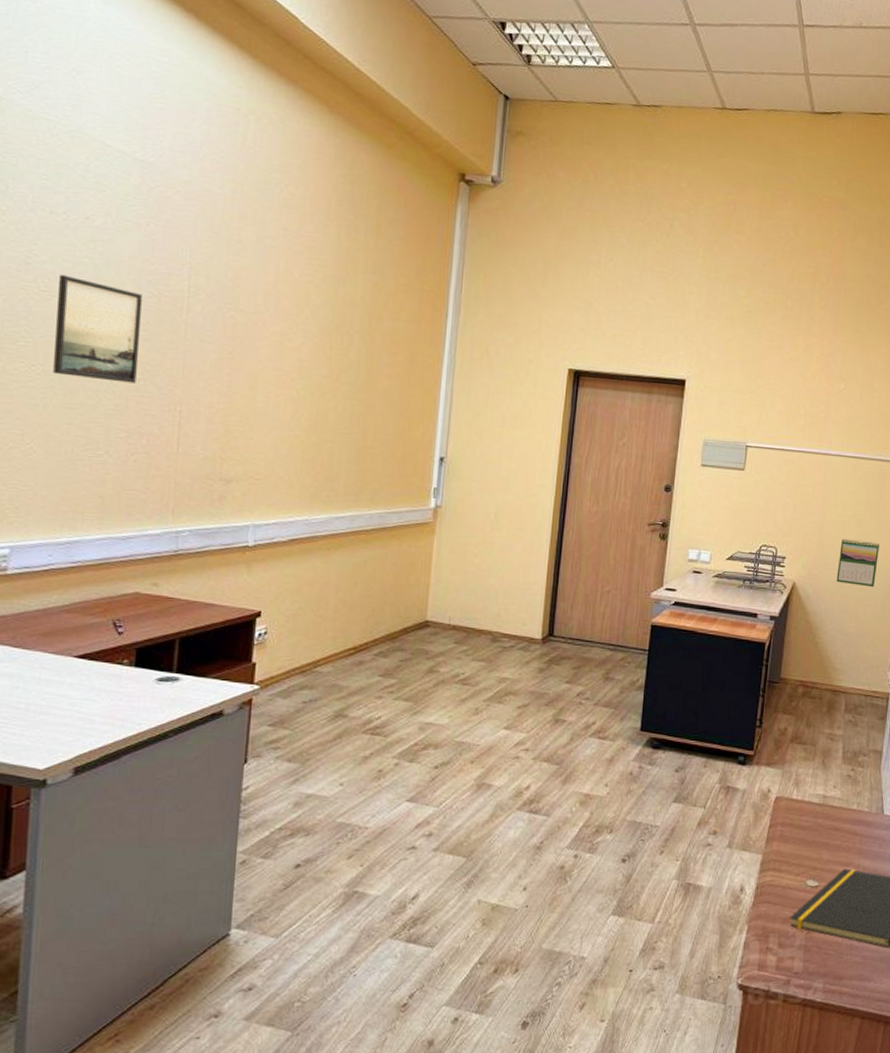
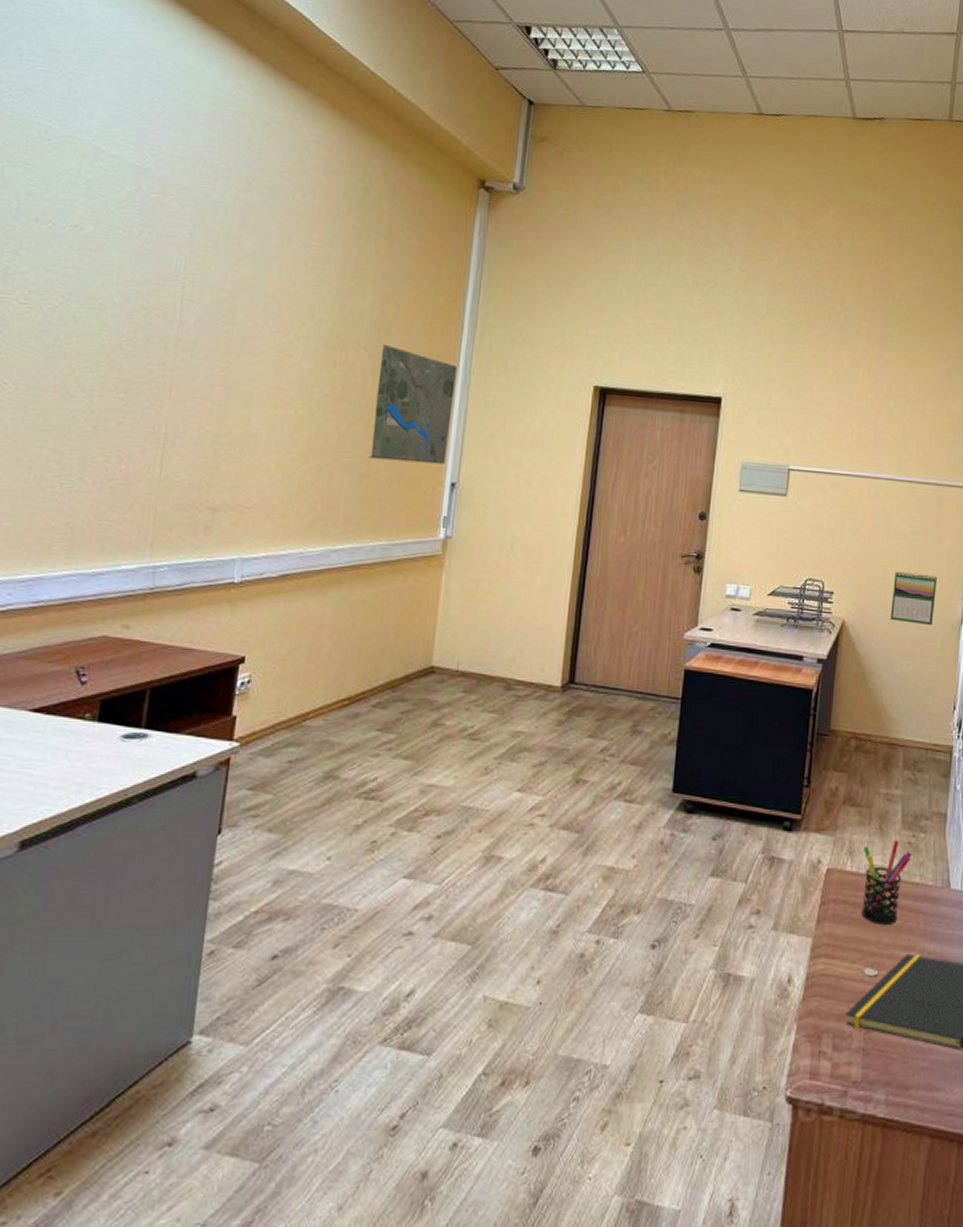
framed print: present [53,274,142,384] -> none [27,285,130,403]
road map: none [364,329,444,441] -> present [368,343,458,465]
pen holder: none [805,773,851,844] -> present [862,840,912,925]

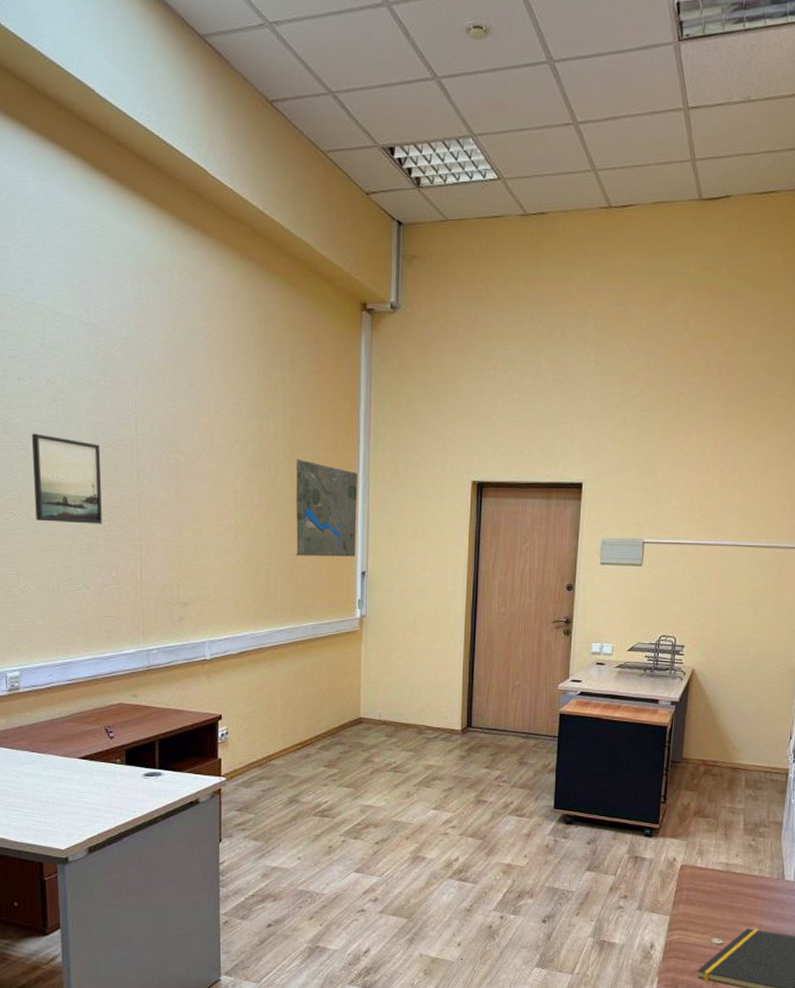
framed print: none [27,285,130,403] -> present [31,433,102,524]
pen holder: present [862,840,912,925] -> none [710,843,752,906]
calendar: present [890,571,937,626] -> none [734,625,777,670]

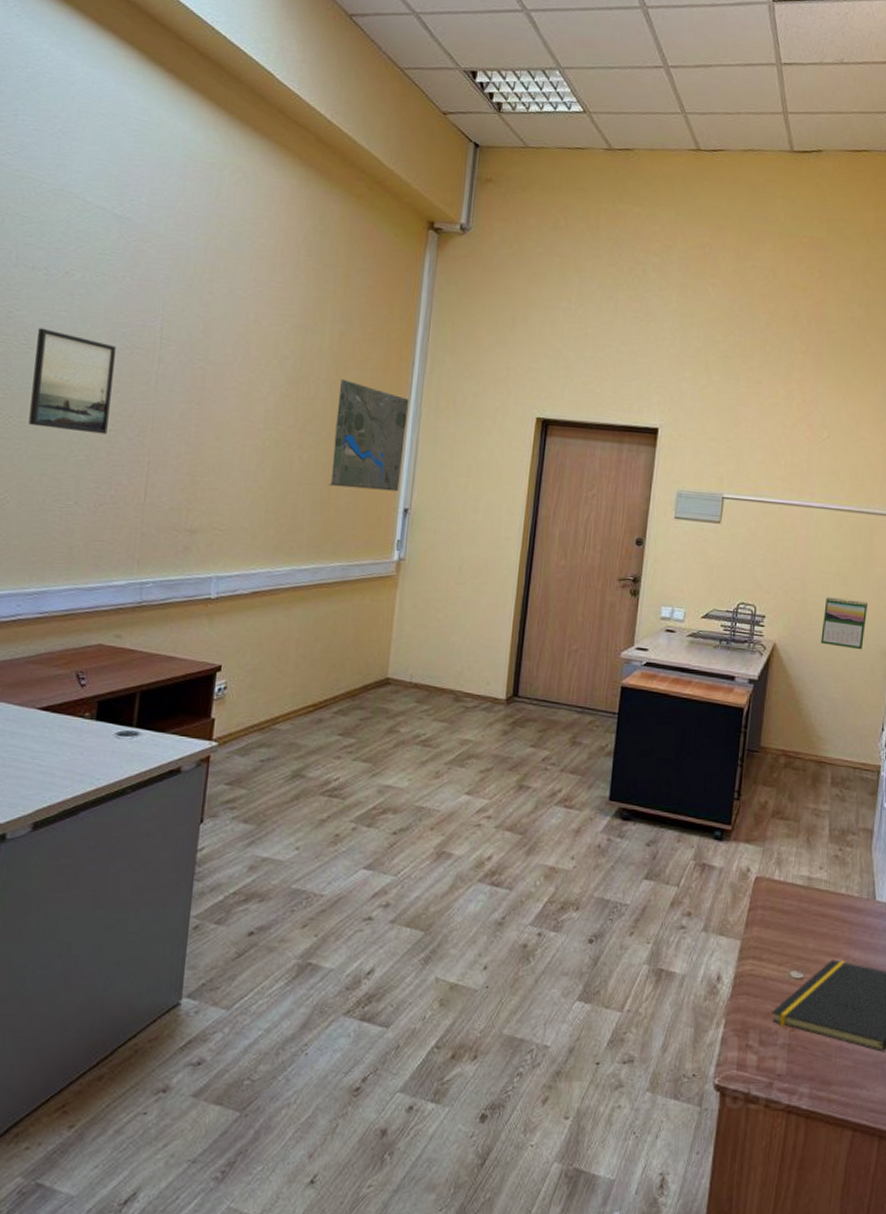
calendar: none [734,625,777,670] -> present [820,597,868,650]

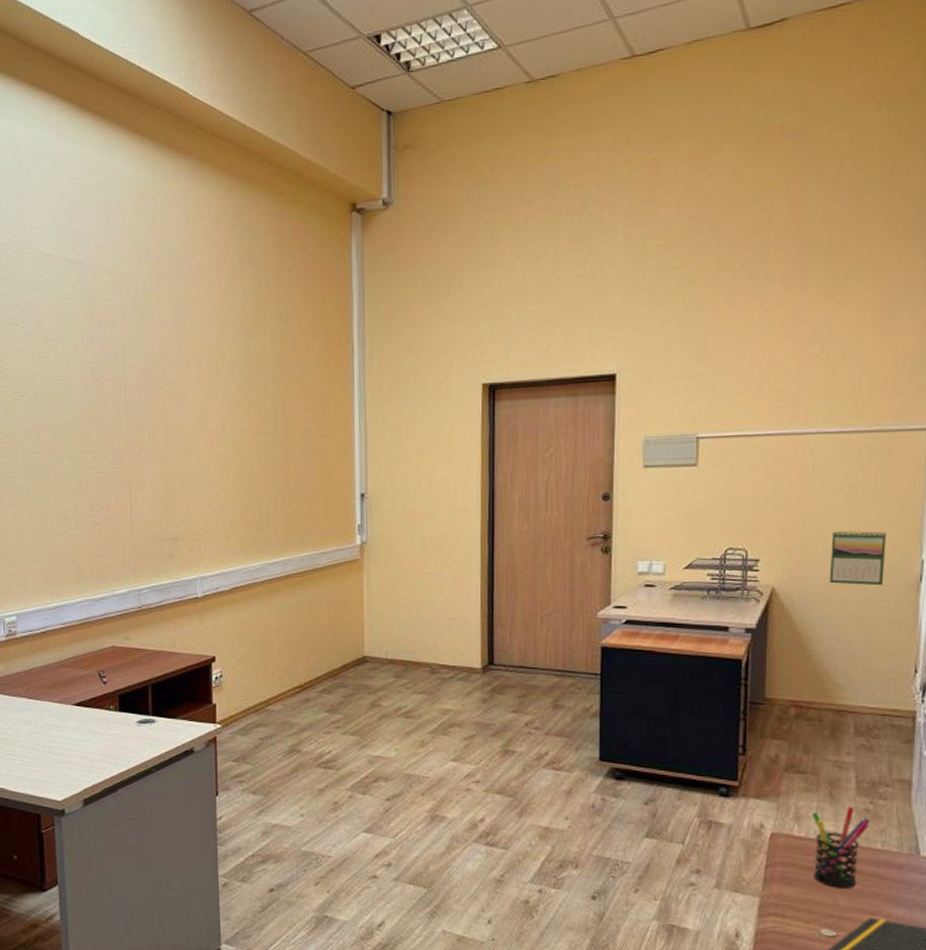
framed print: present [29,328,116,434] -> none [24,375,92,463]
road map: present [329,378,410,492] -> none [285,376,354,481]
pen holder: none [788,852,839,931] -> present [812,806,871,888]

